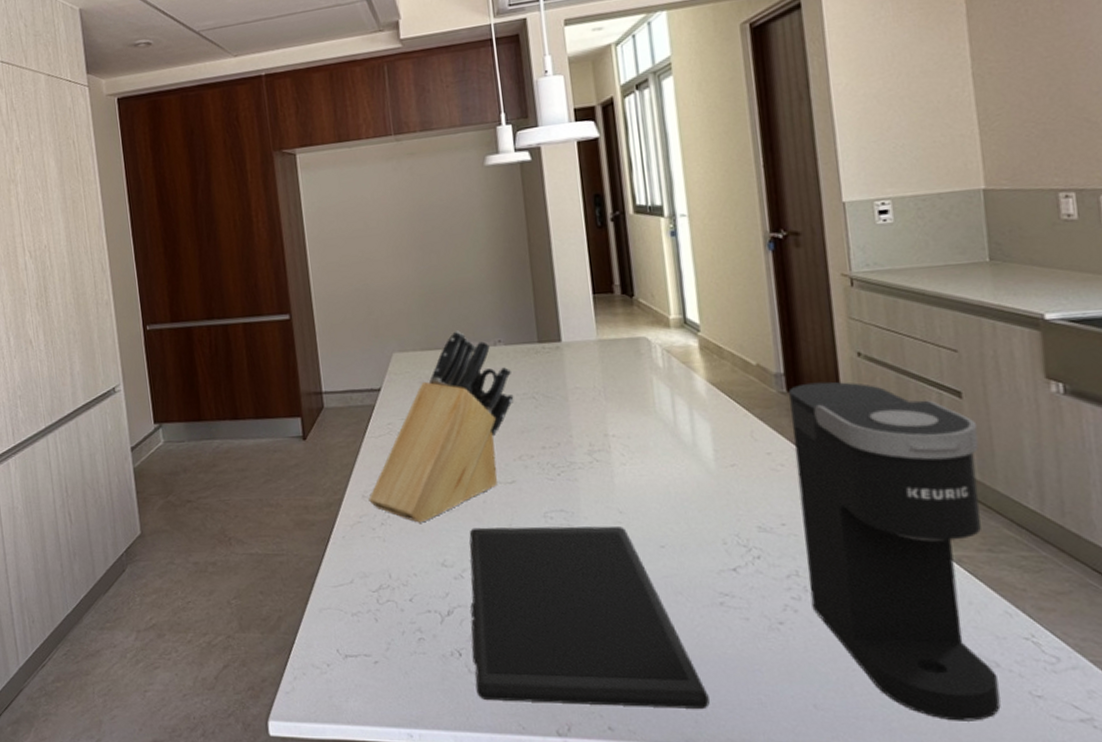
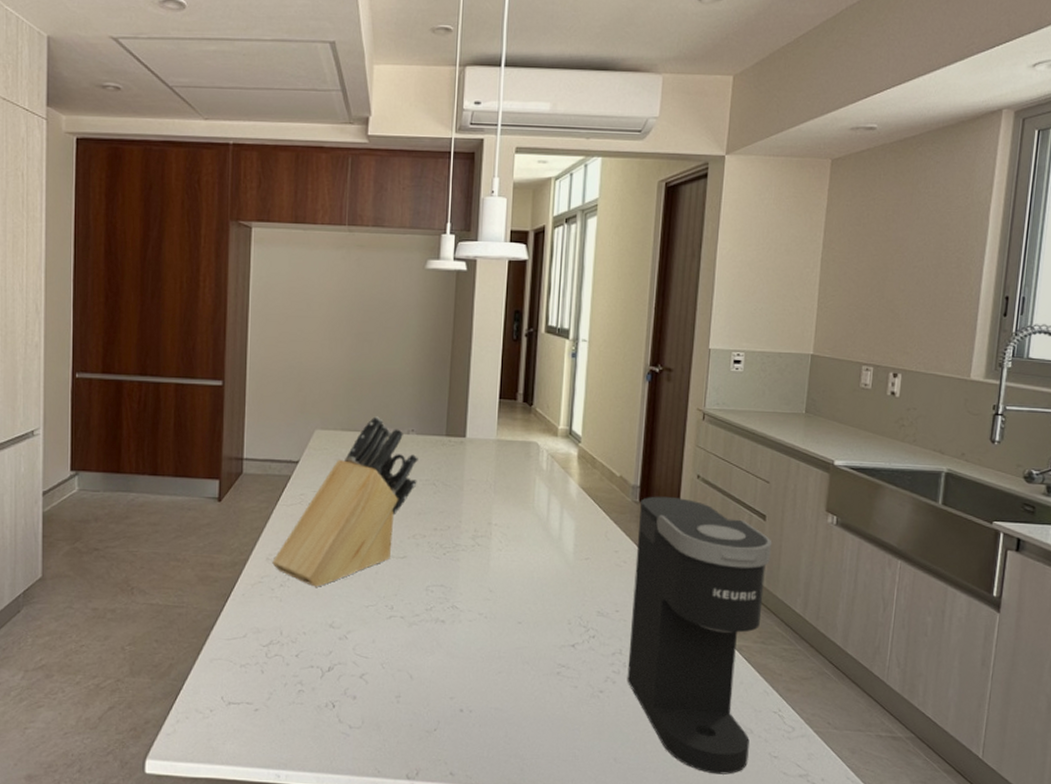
cutting board: present [469,525,710,709] -> none [343,595,535,759]

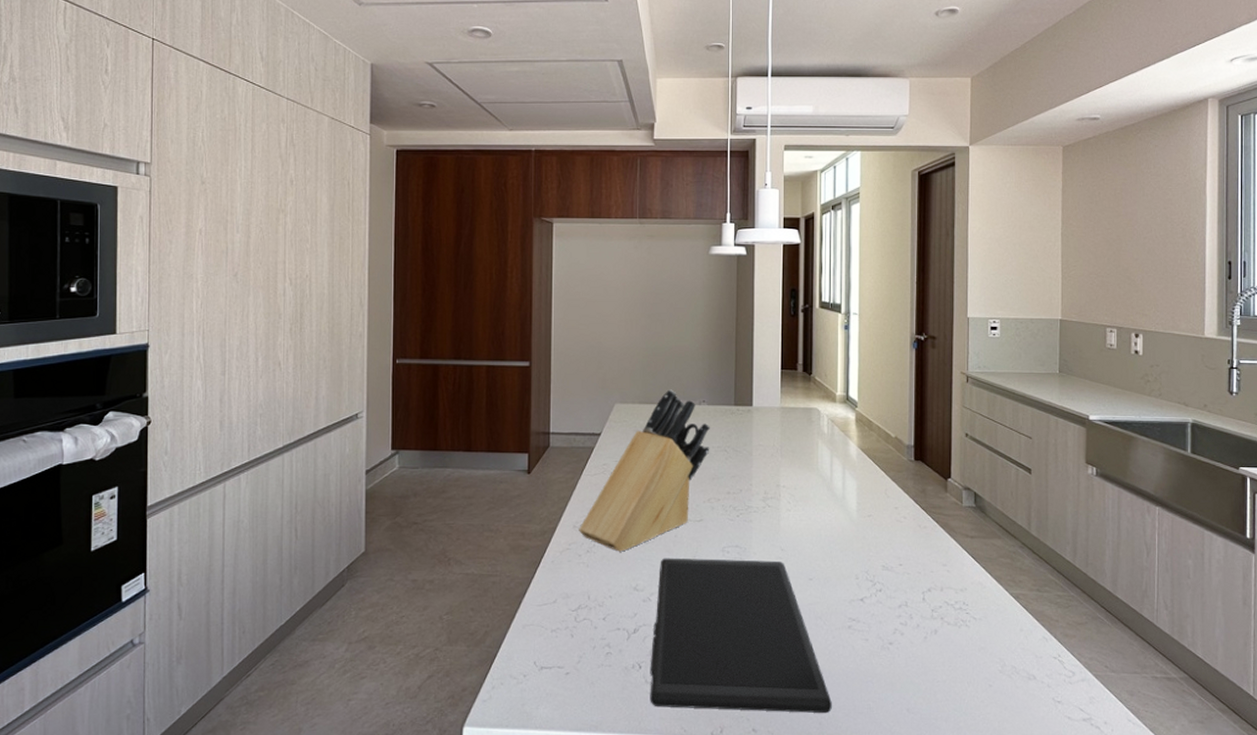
cutting board: none [343,595,535,759] -> present [650,558,832,713]
coffee maker: present [627,496,772,775] -> none [914,454,1039,721]

